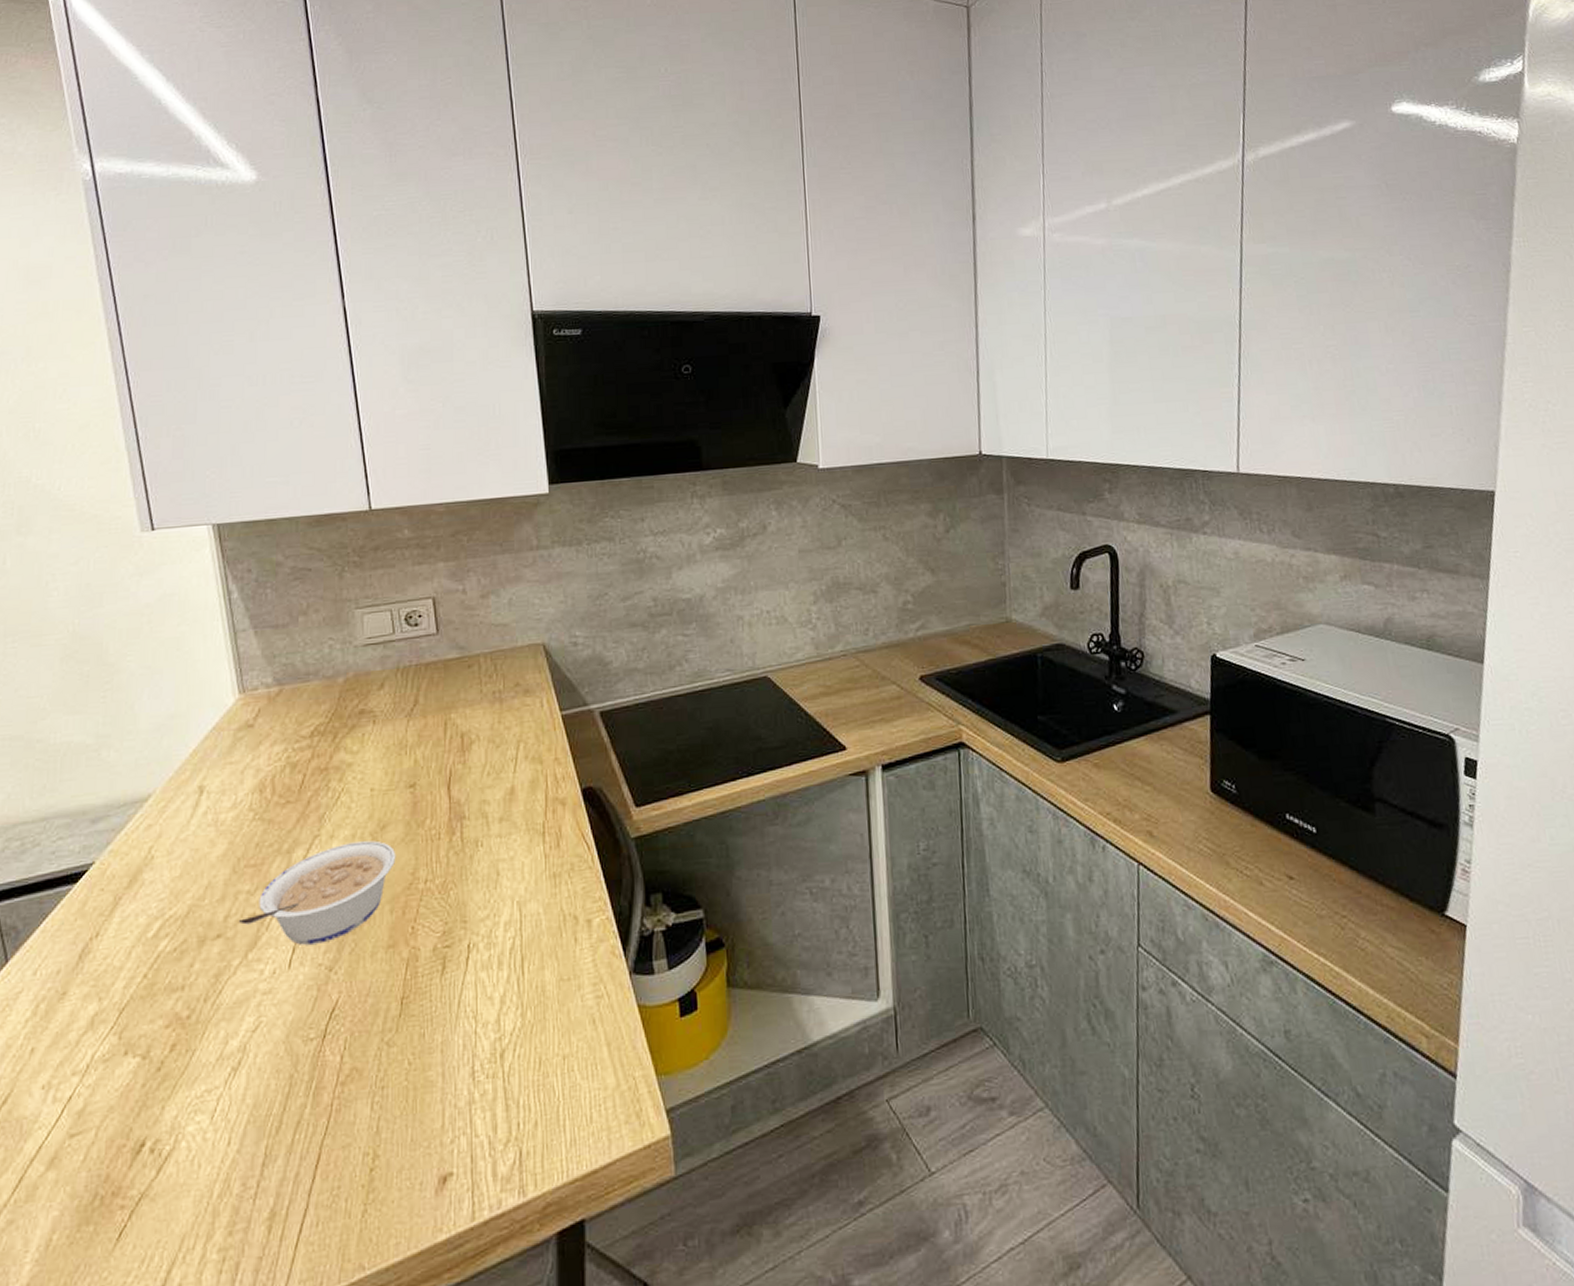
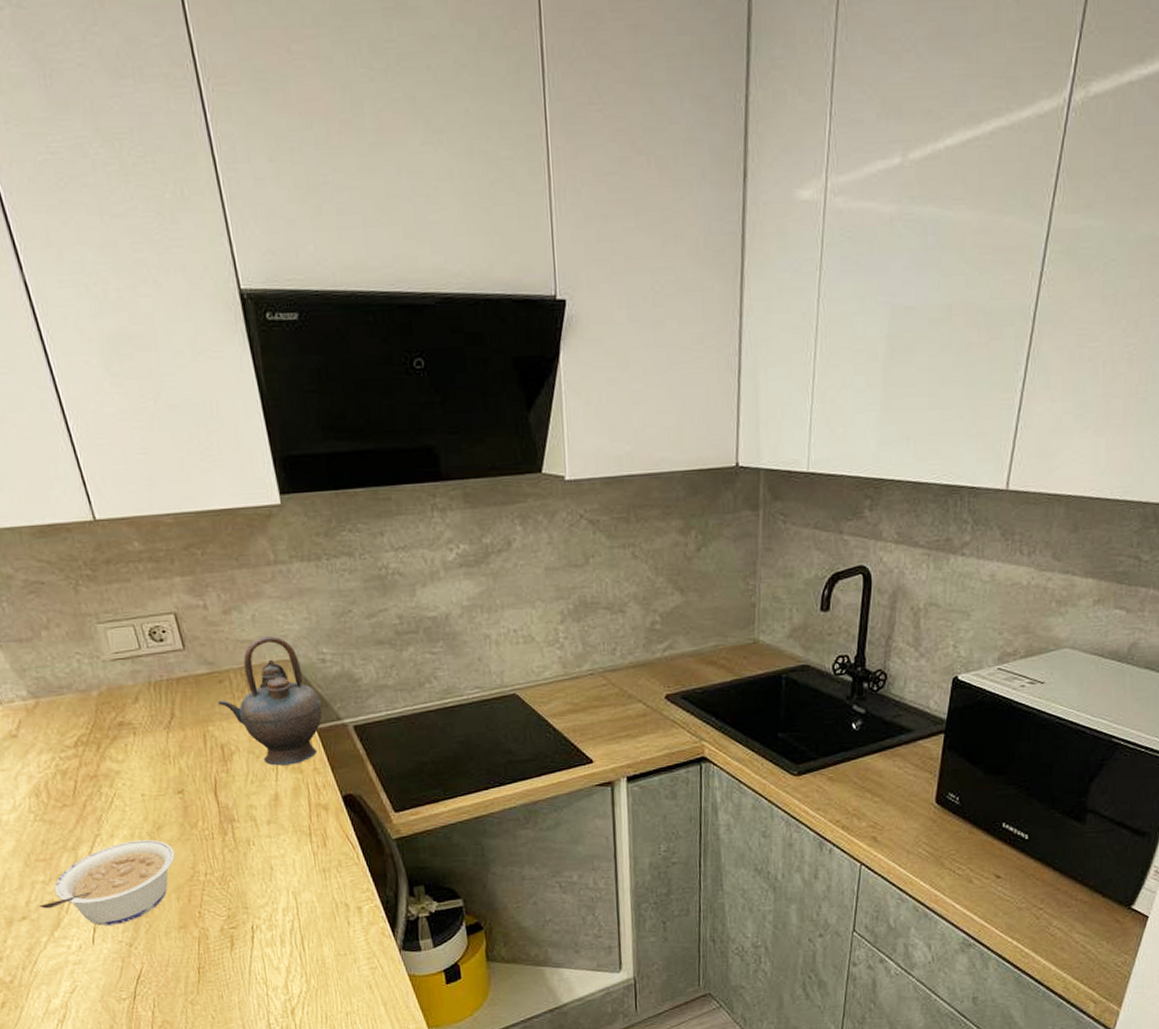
teapot: none [464,619,569,756] -> present [218,636,323,766]

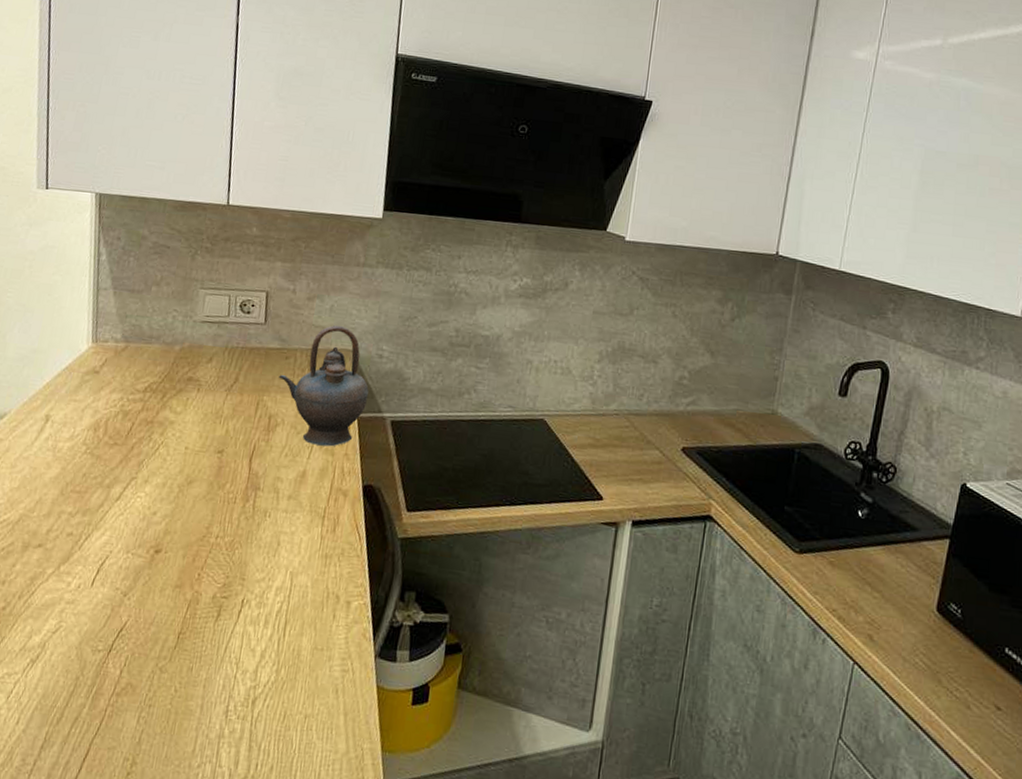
legume: present [39,839,176,926] -> none [57,489,197,571]

